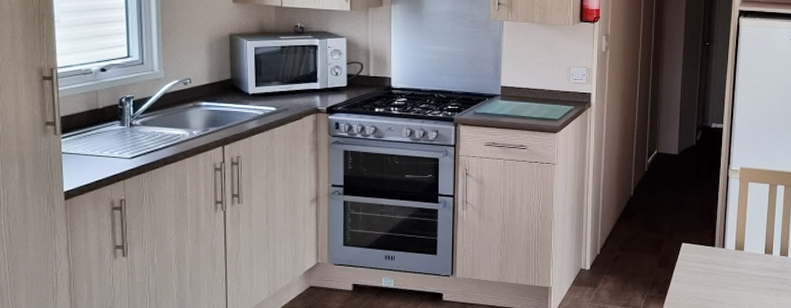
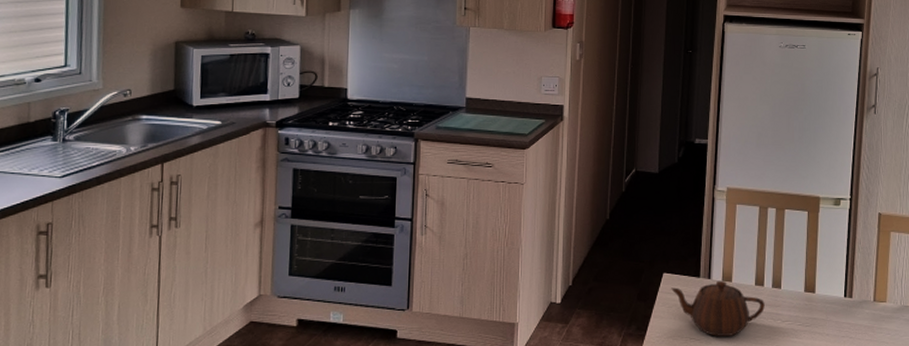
teapot: none [688,249,773,298] -> present [670,280,765,336]

